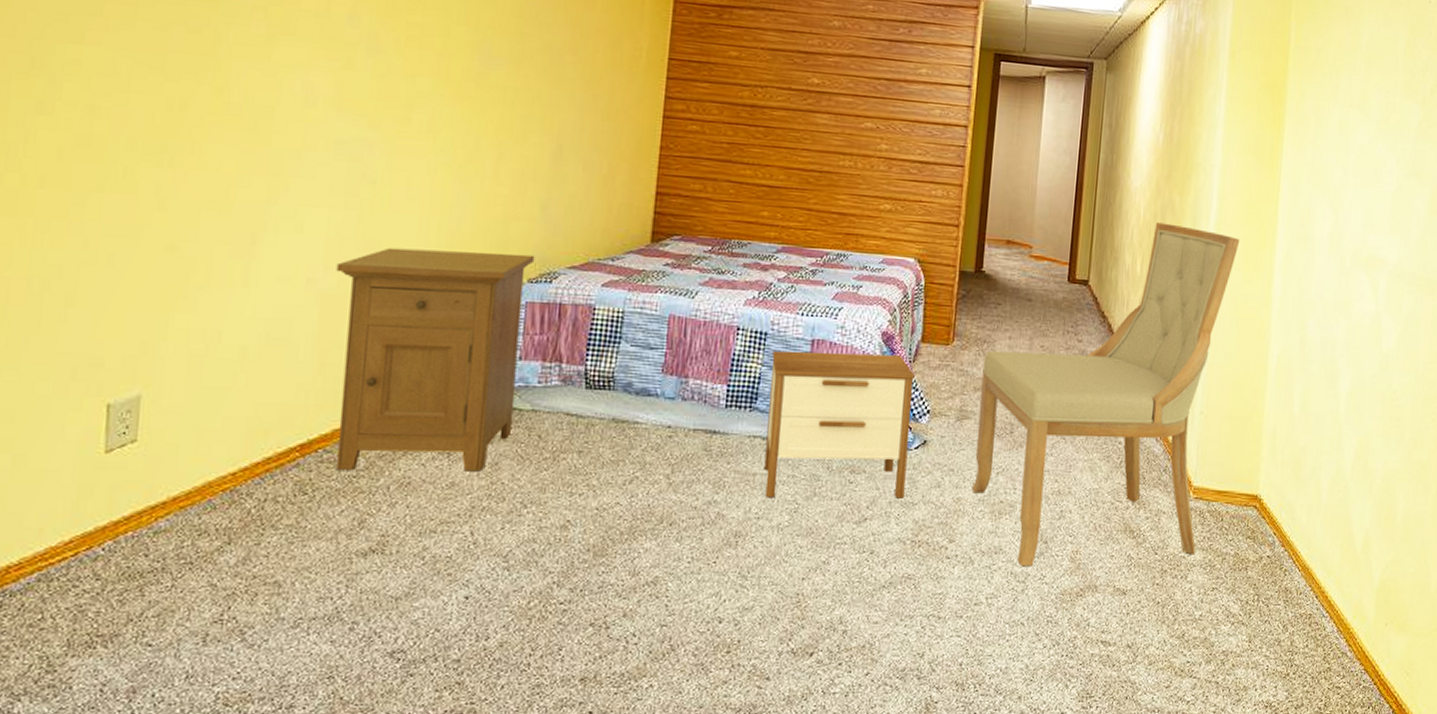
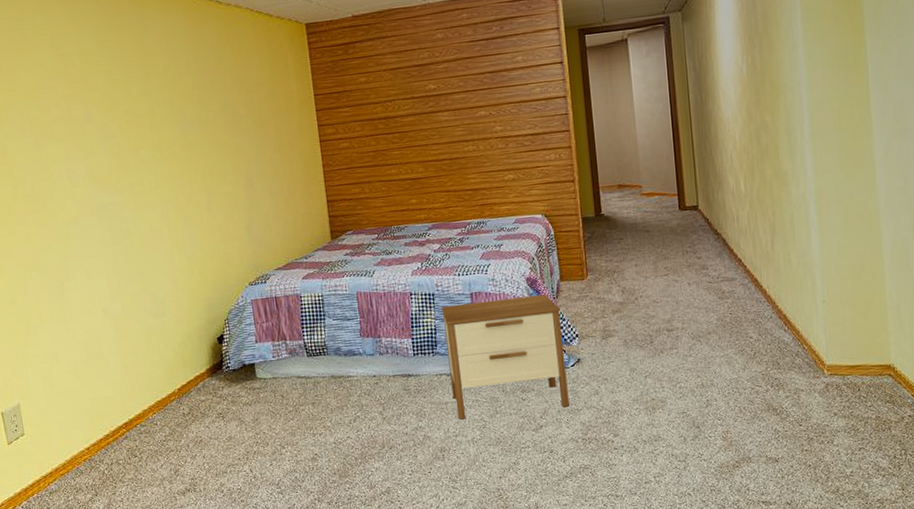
nightstand: present [336,247,535,472] -> none [118,264,263,438]
chair: present [972,222,1240,567] -> none [616,142,838,449]

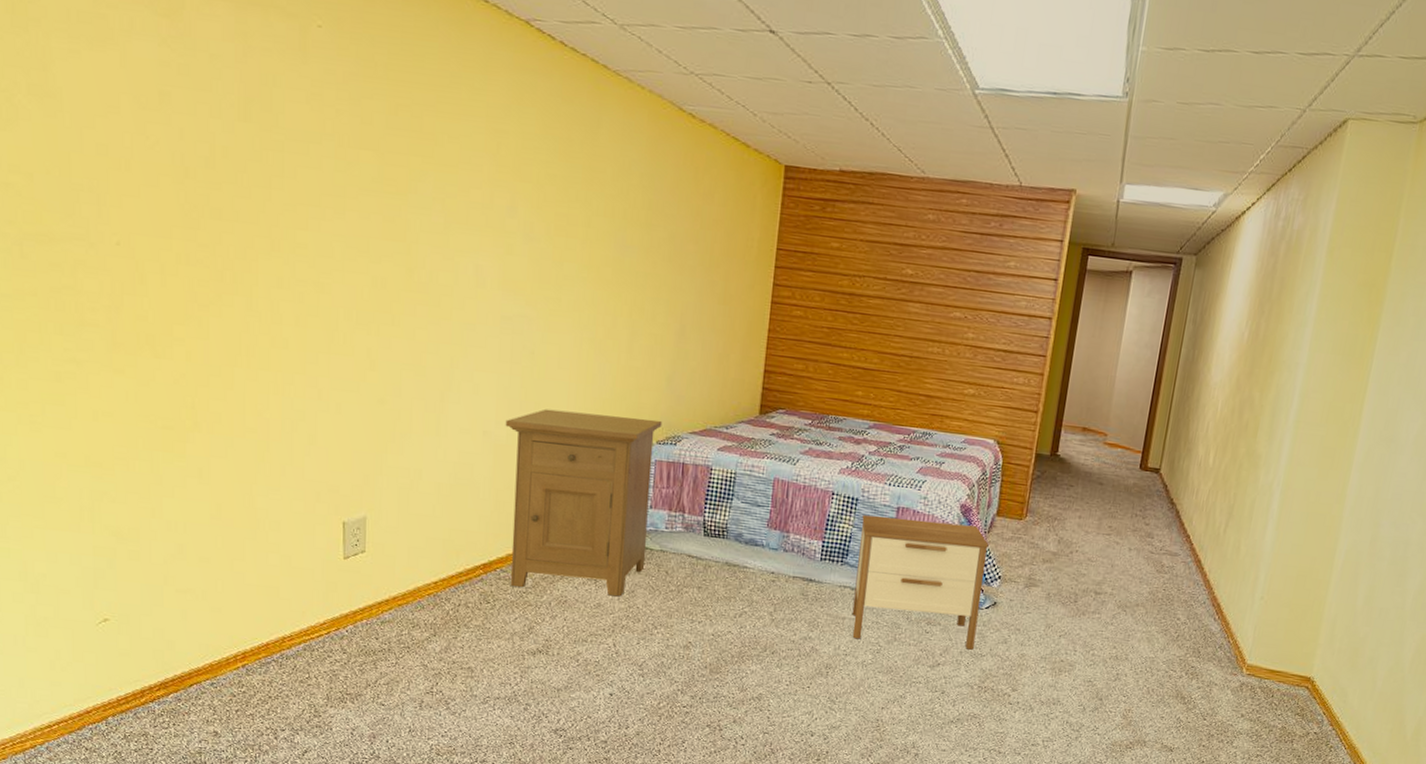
nightstand: none [118,264,263,438] -> present [505,408,663,597]

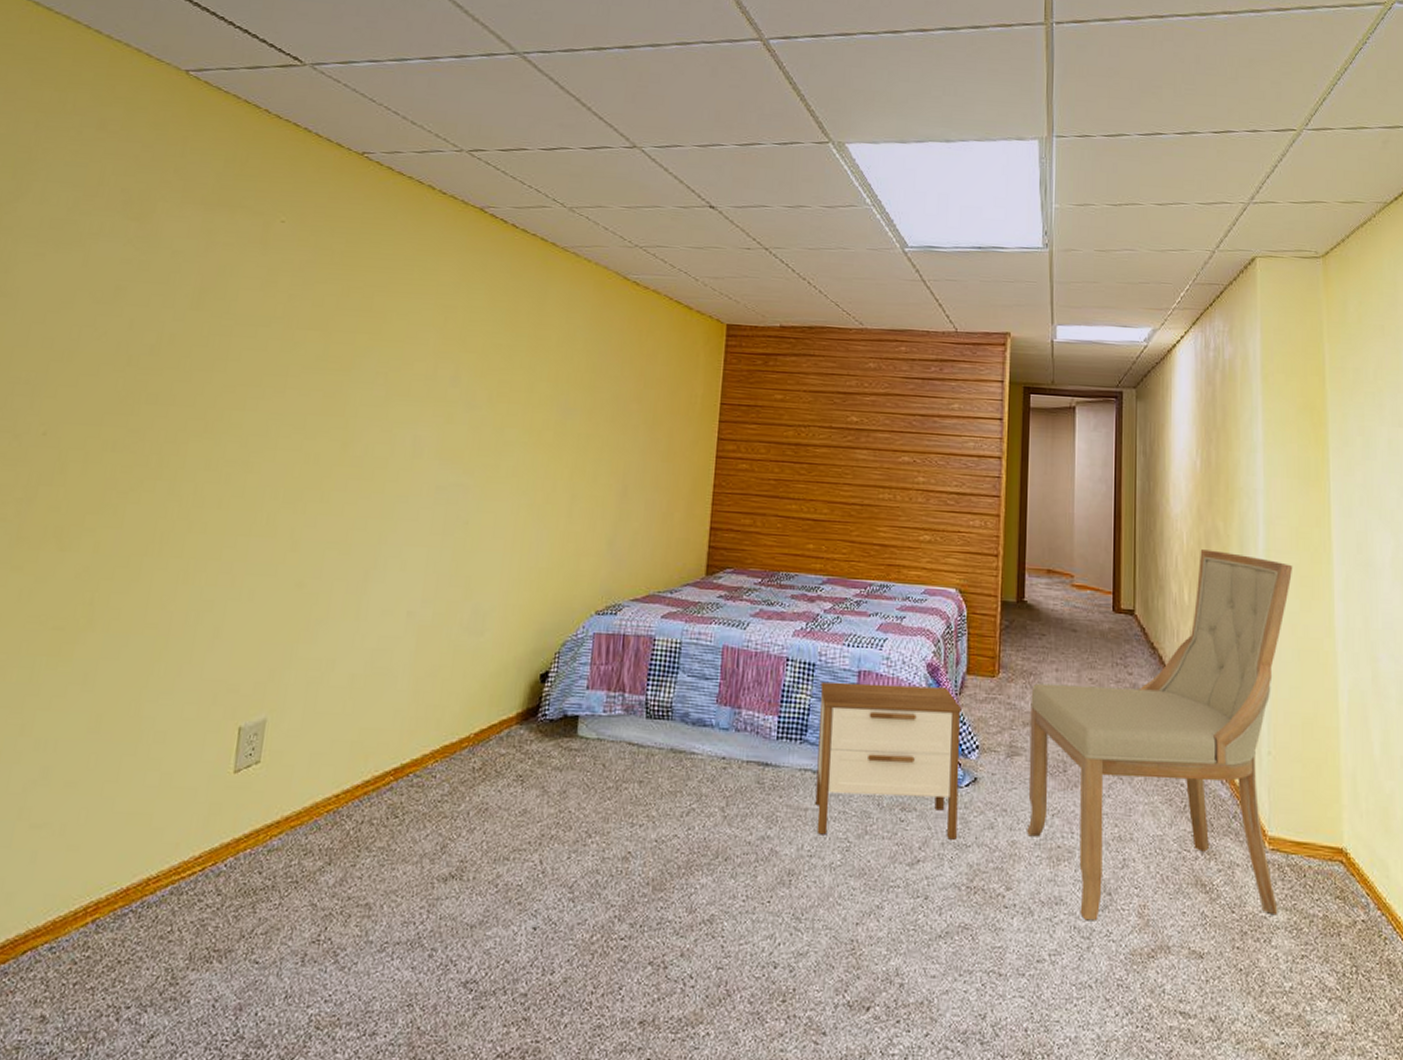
nightstand: present [505,408,663,597] -> none [424,582,602,800]
chair: none [1035,417,1319,723] -> present [1027,549,1293,921]

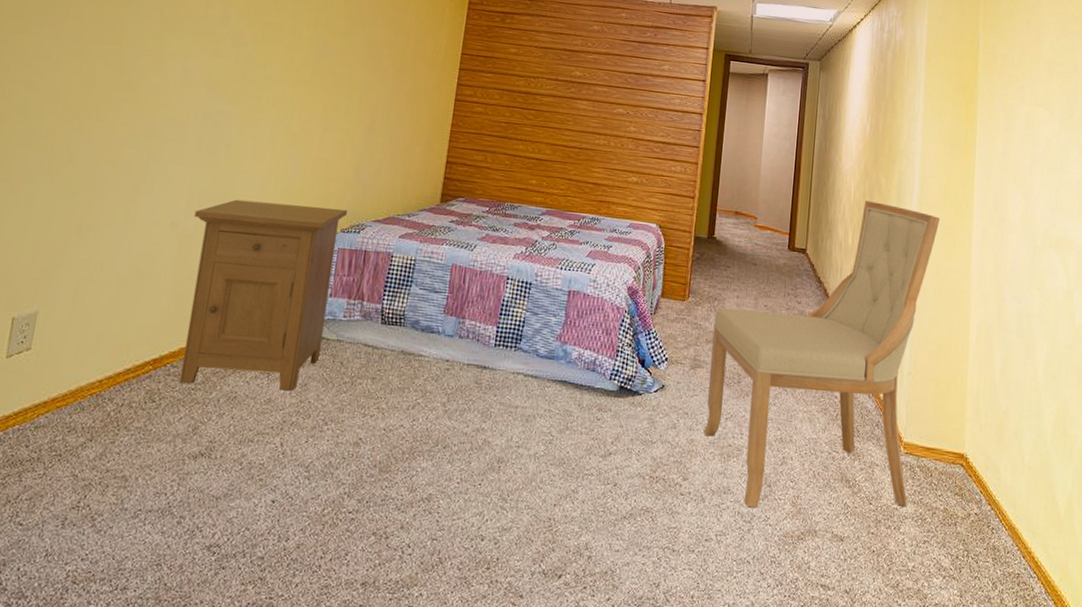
nightstand: none [424,582,602,800] -> present [180,199,348,391]
nightstand: present [815,681,962,840] -> none [525,298,655,437]

